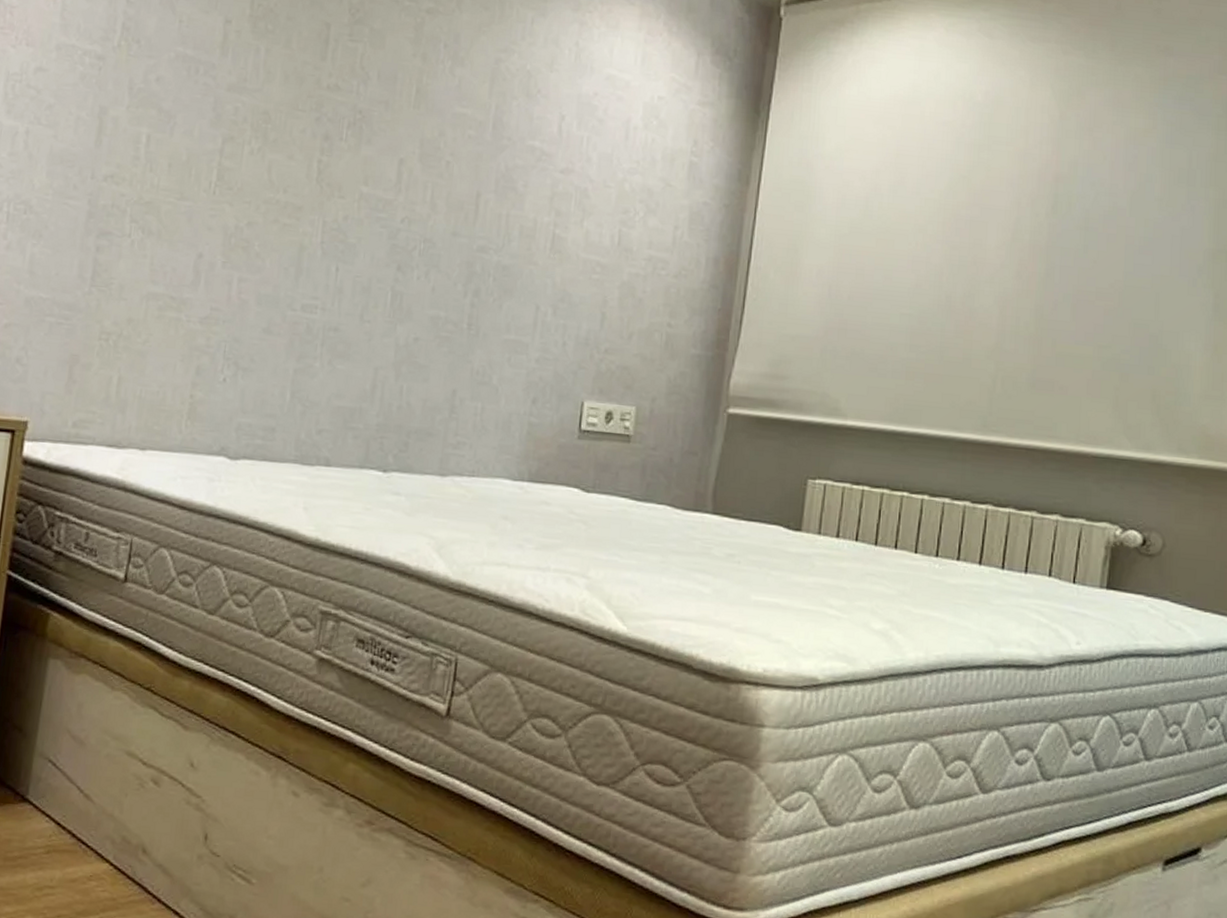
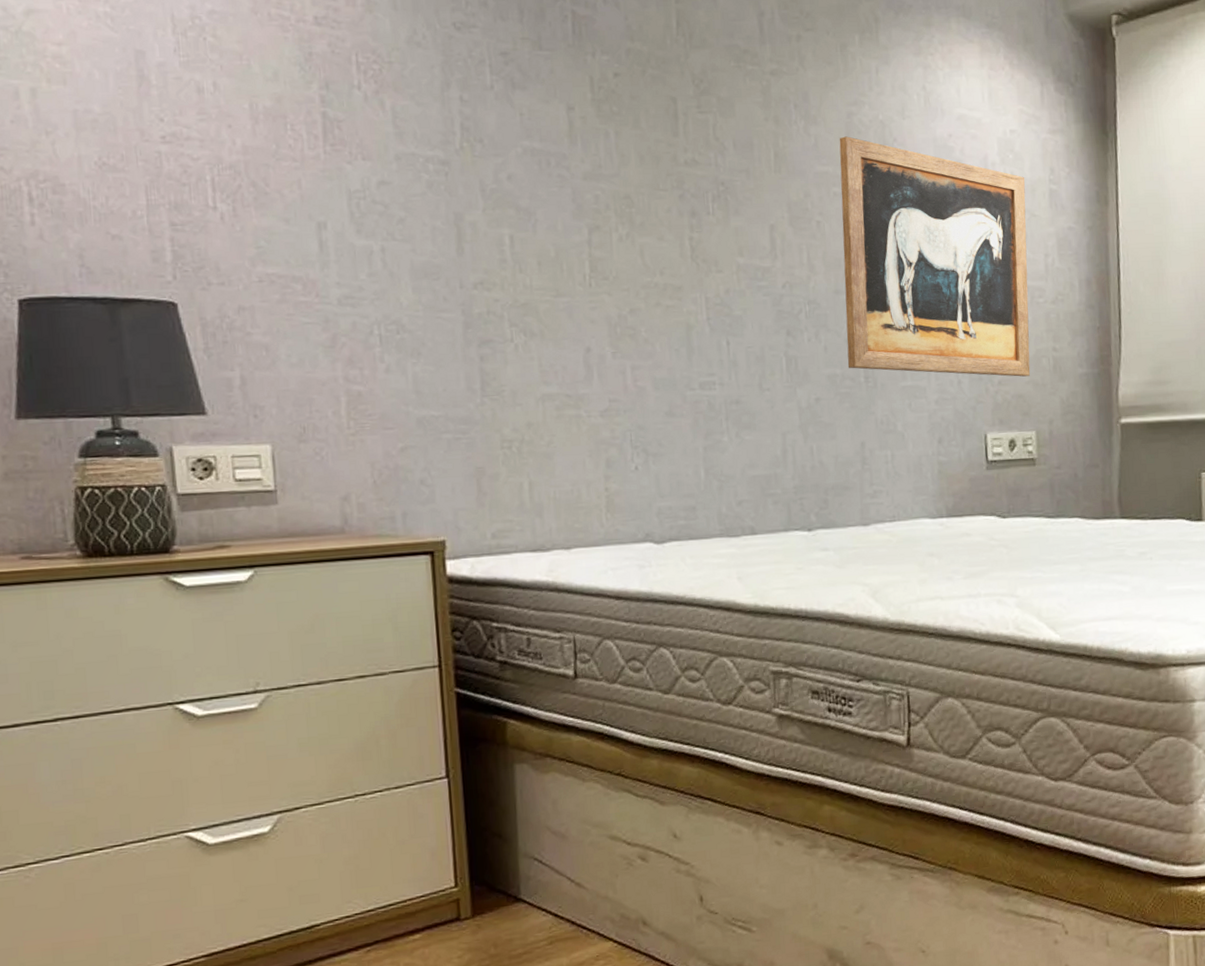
wall art: none [452,81,666,349] -> present [839,136,1031,377]

